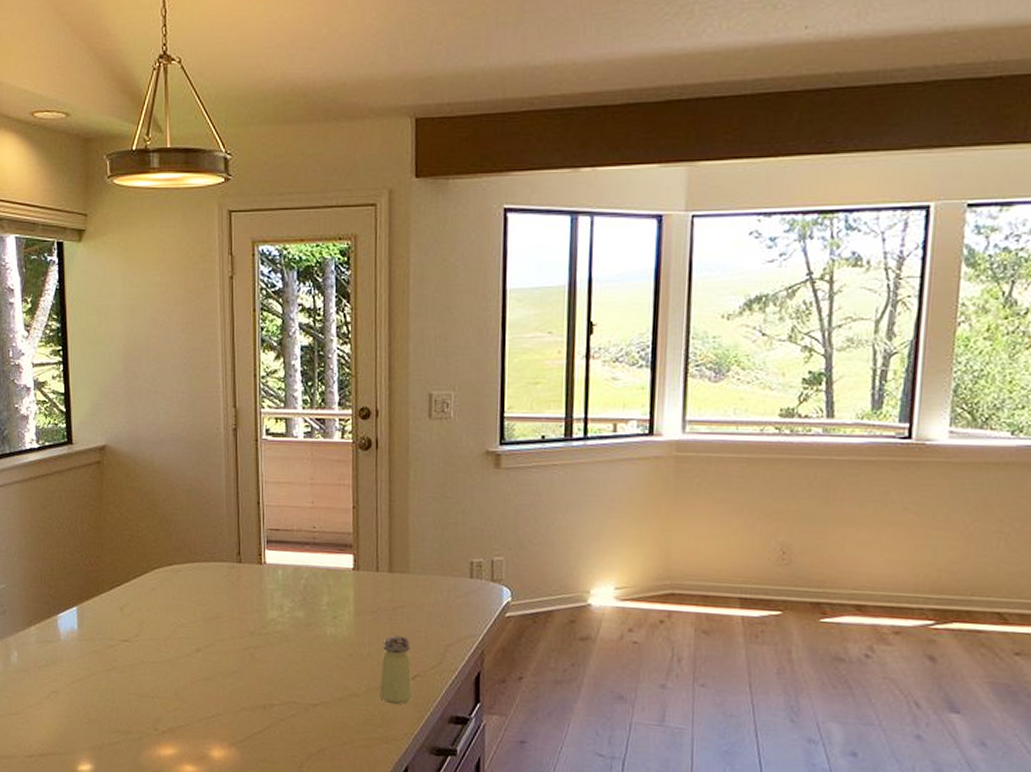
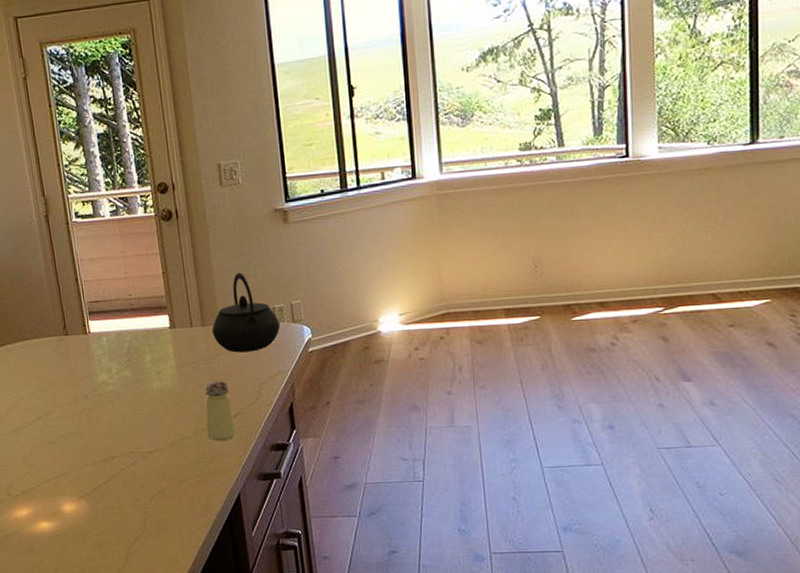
kettle: none [399,517,478,609] -> present [211,272,281,353]

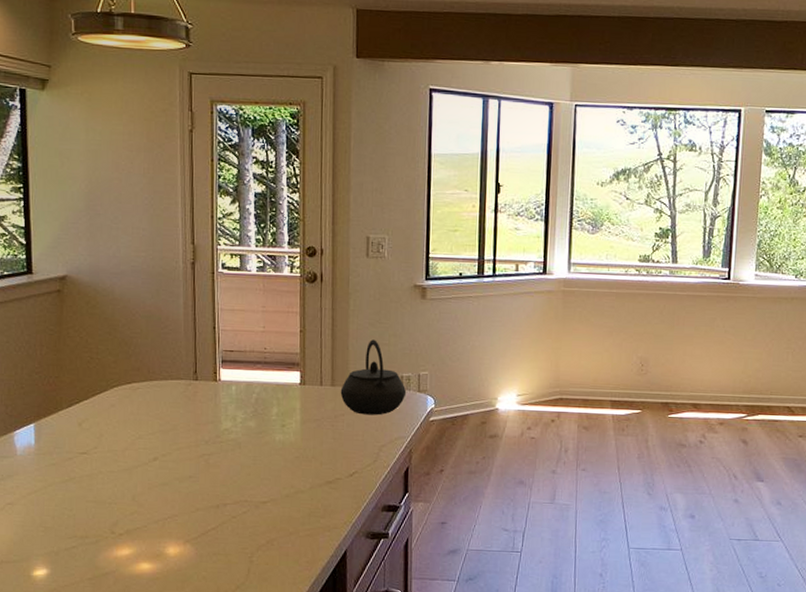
saltshaker: present [205,381,237,442] -> none [323,440,352,498]

